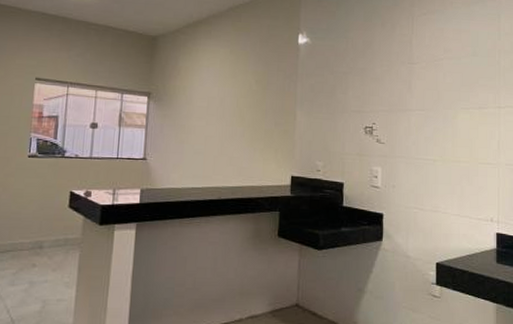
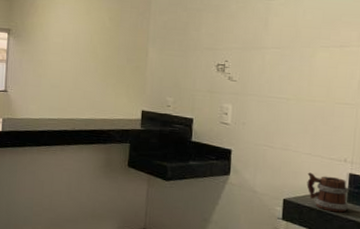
mug: none [457,234,499,274] -> present [307,172,349,213]

